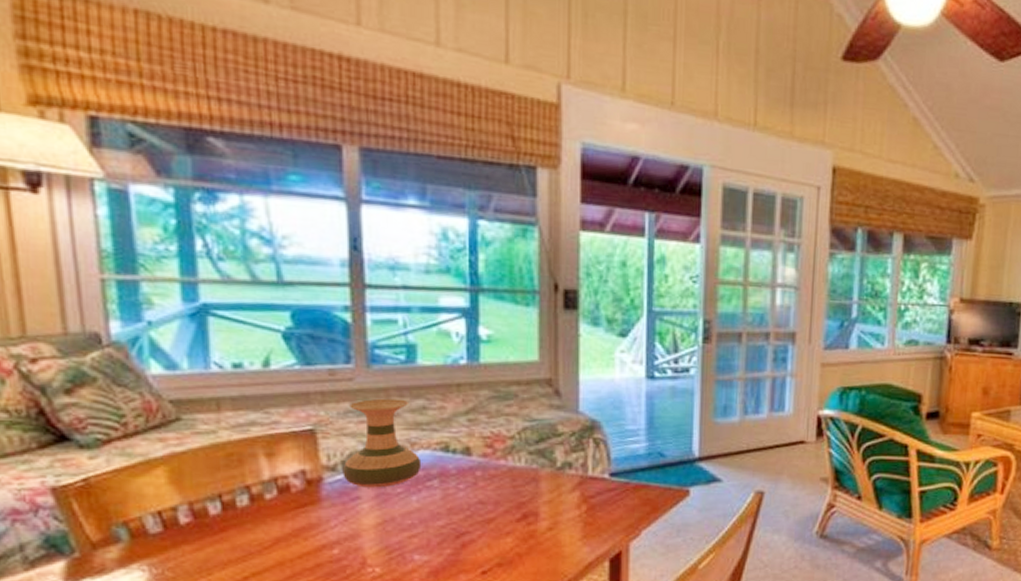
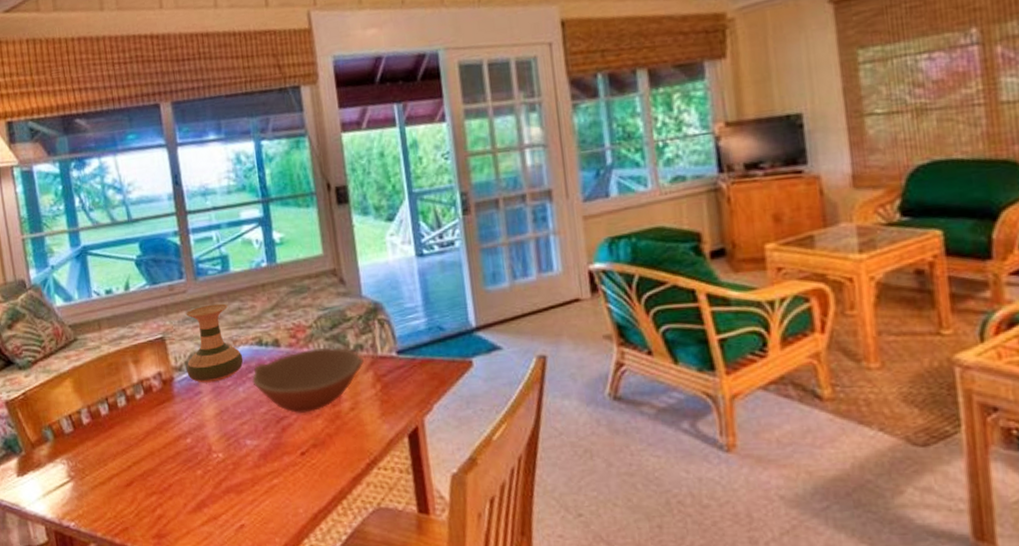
bowl: none [430,462,570,529] -> present [252,347,364,413]

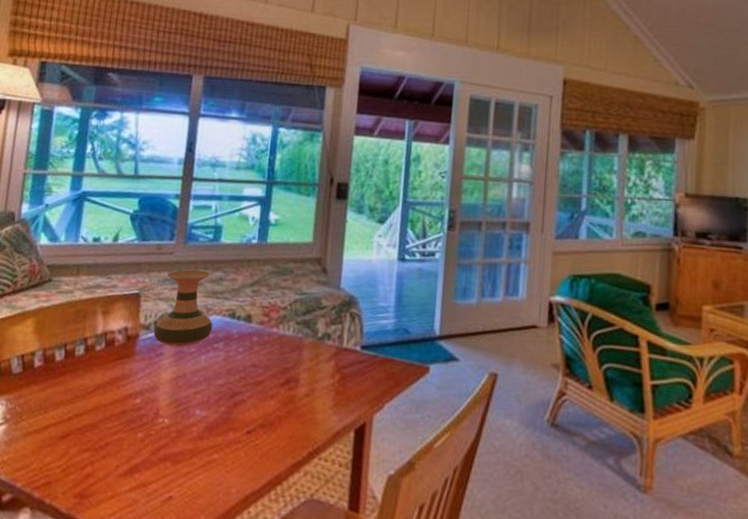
bowl: present [252,347,364,413] -> none [216,329,328,392]

